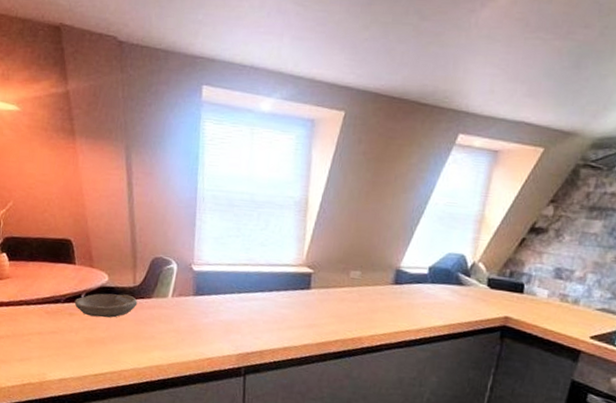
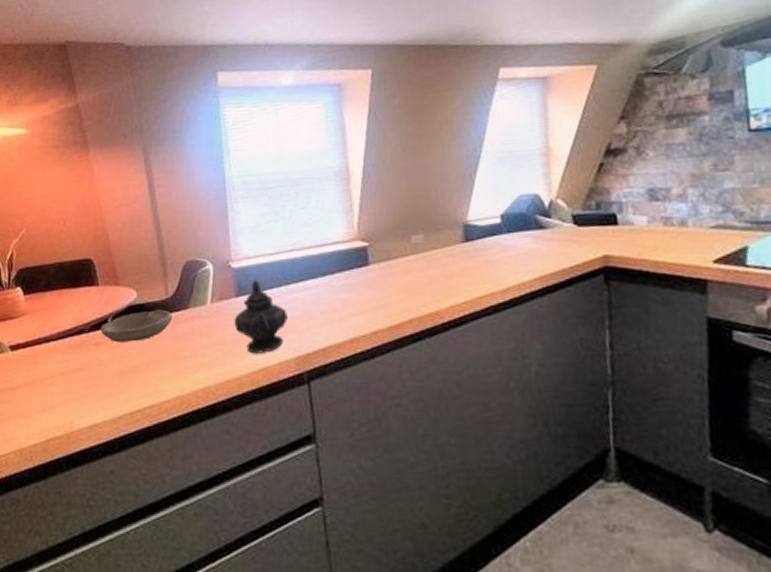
teapot: none [189,284,235,346] -> present [234,279,288,354]

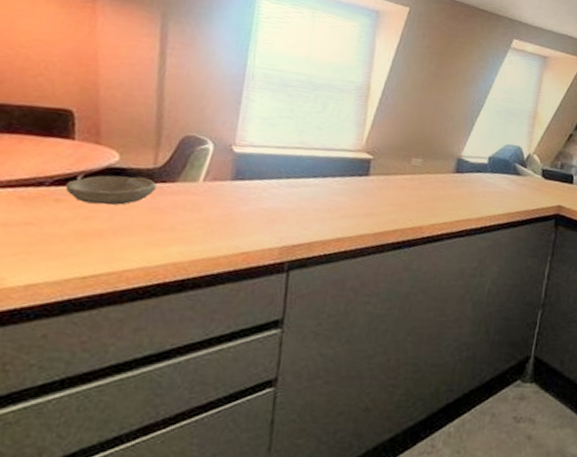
teapot: present [234,279,288,354] -> none [223,167,282,238]

